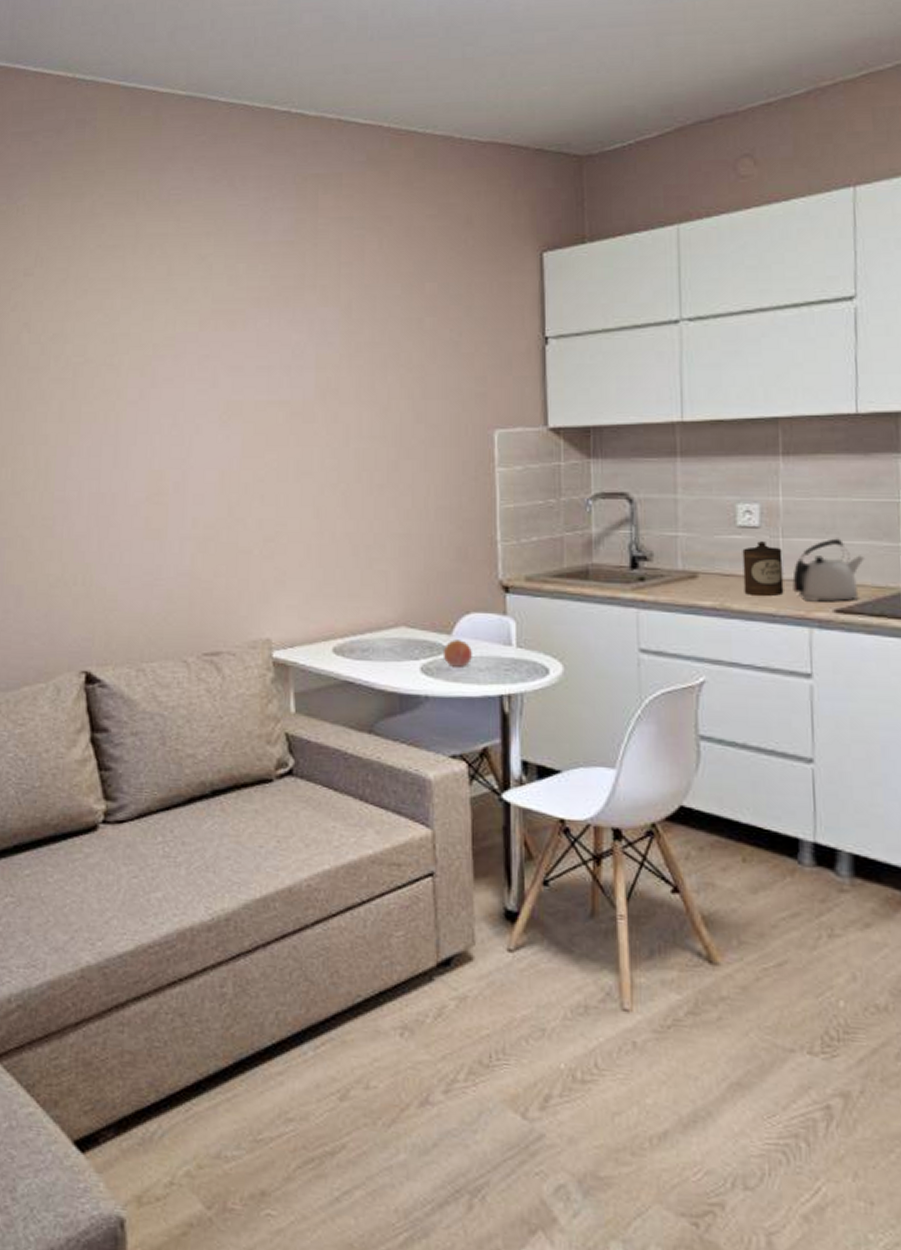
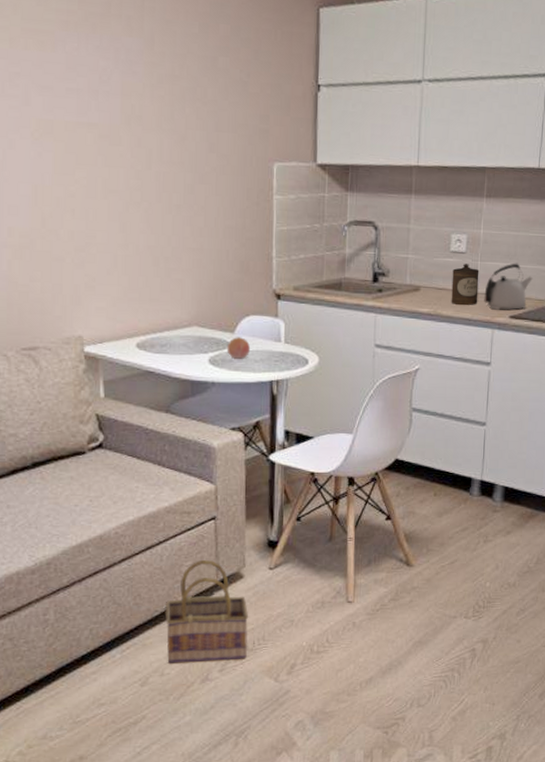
basket: none [369,929,483,1079] -> present [164,559,249,664]

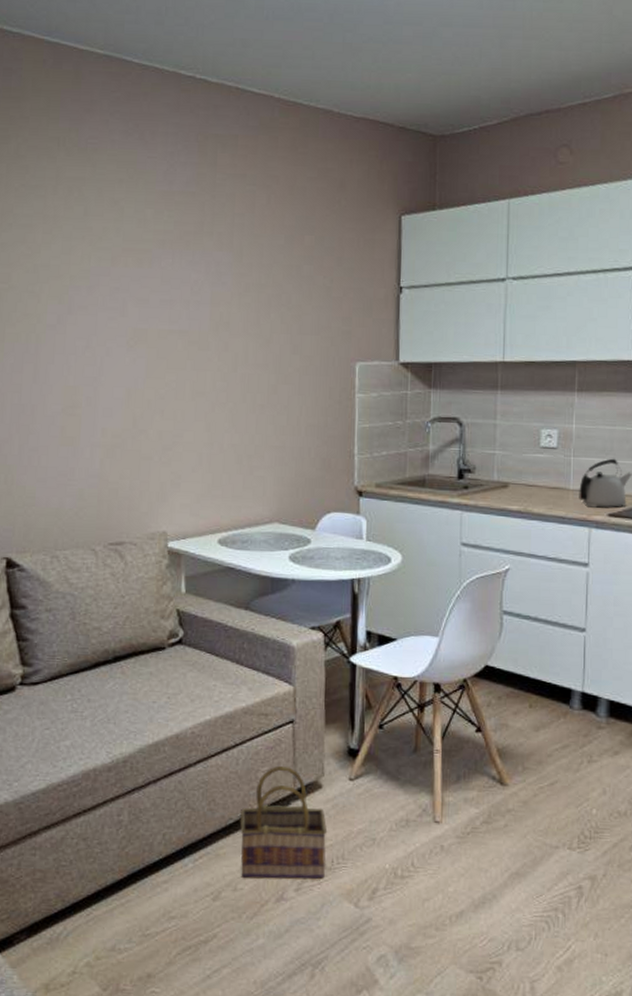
fruit: present [227,337,251,359] -> none [307,534,332,556]
canister: present [451,264,480,305] -> none [542,459,573,502]

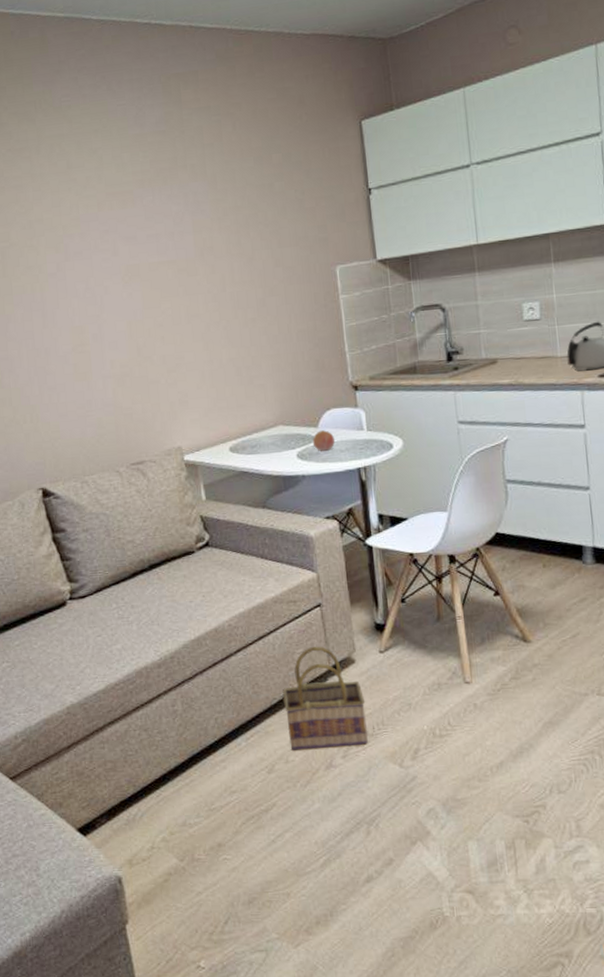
fruit: none [307,534,332,556] -> present [312,430,335,451]

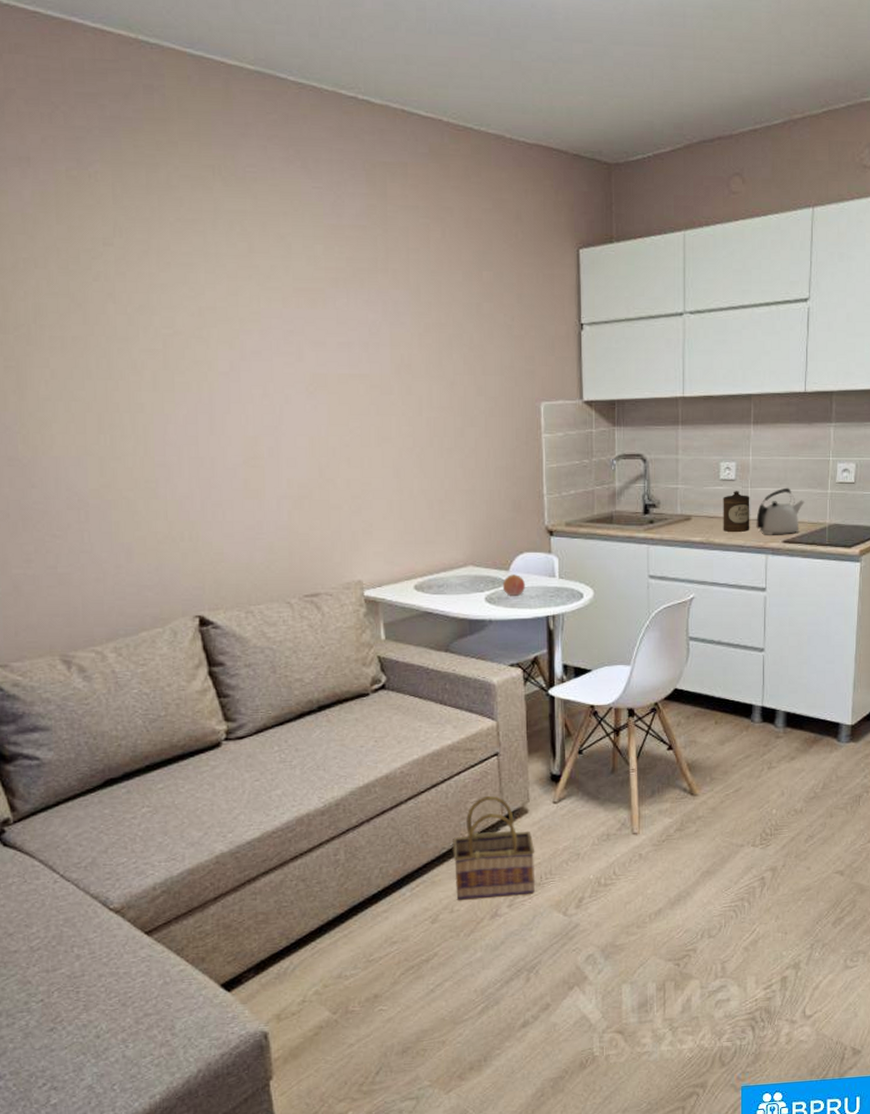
canister: none [529,330,561,372] -> present [723,491,750,532]

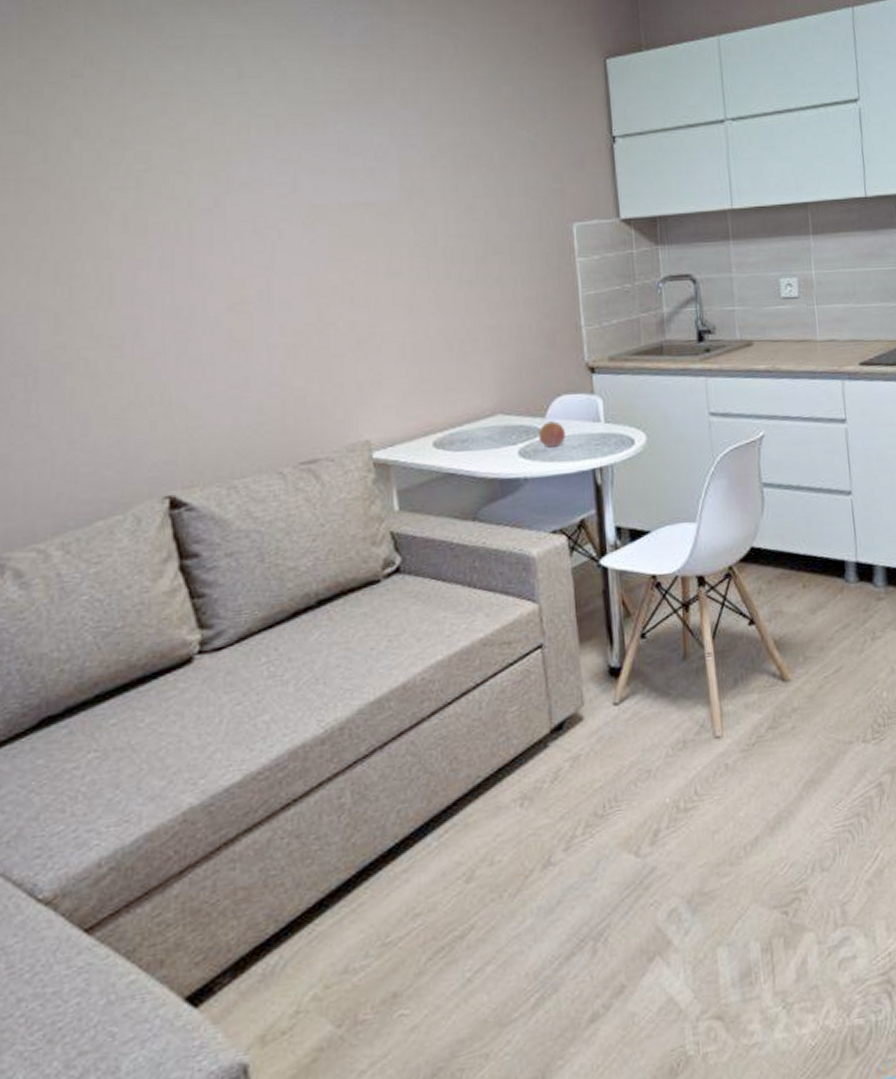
basket: present [452,795,536,900] -> none [489,701,598,847]
canister: present [723,491,750,532] -> none [786,309,821,357]
kettle: present [756,487,804,535] -> none [826,302,879,358]

